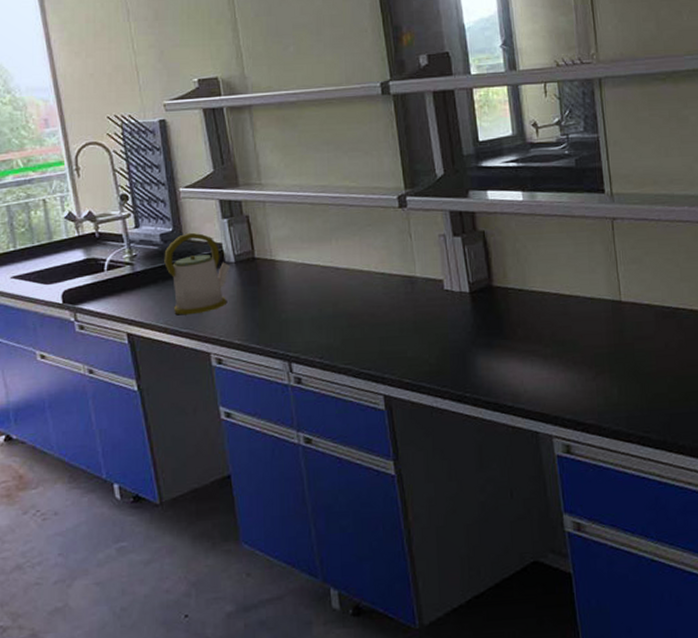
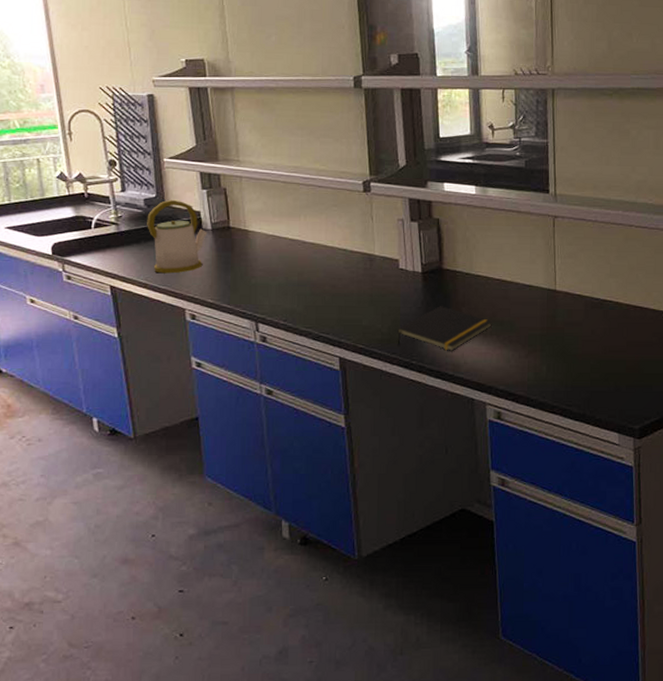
notepad: none [447,328,552,379] -> present [397,306,492,351]

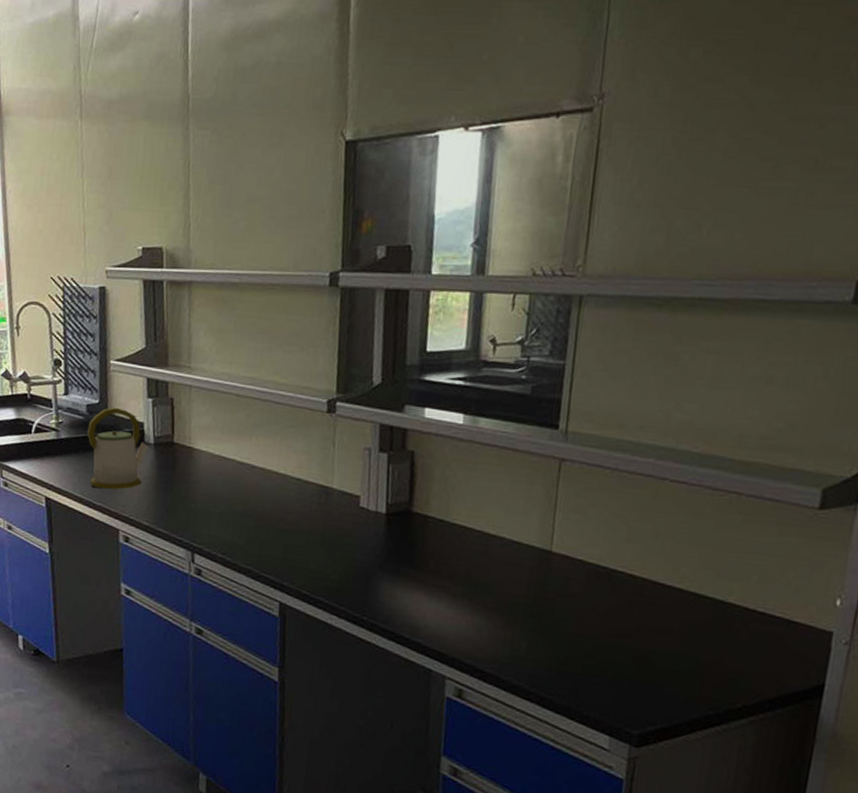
notepad: present [397,306,492,351] -> none [347,556,465,611]

